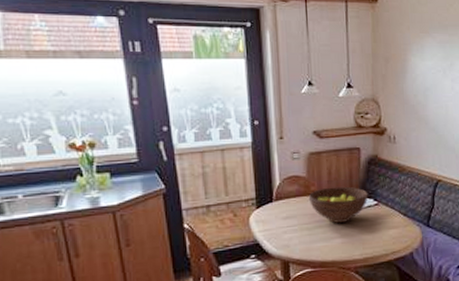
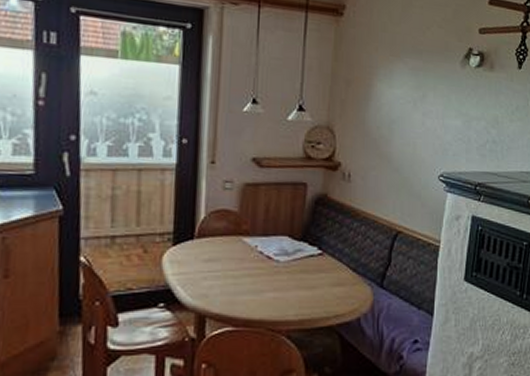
fruit bowl: present [308,186,368,223] -> none [238,227,312,273]

